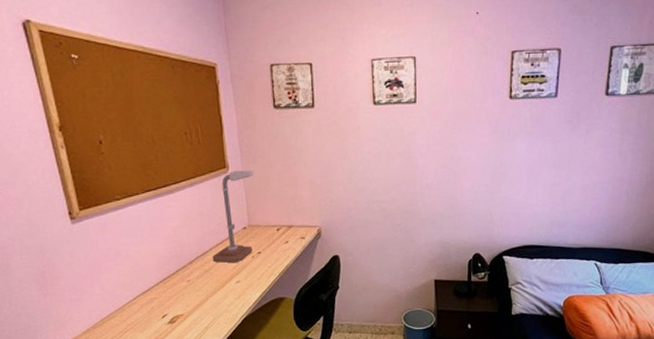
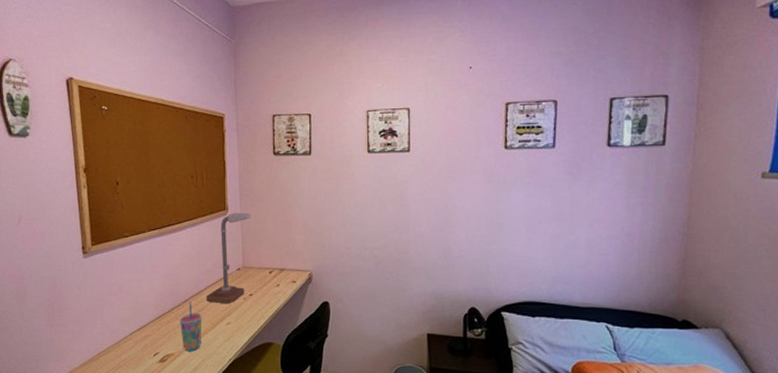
cup: none [186,263,211,312] -> present [180,302,202,352]

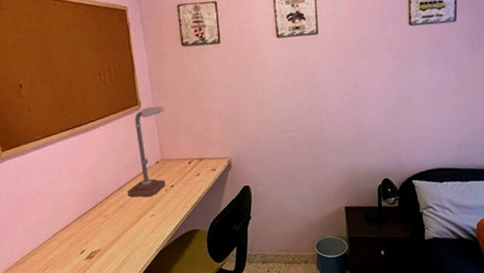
cup: present [180,302,202,352] -> none [103,198,127,246]

